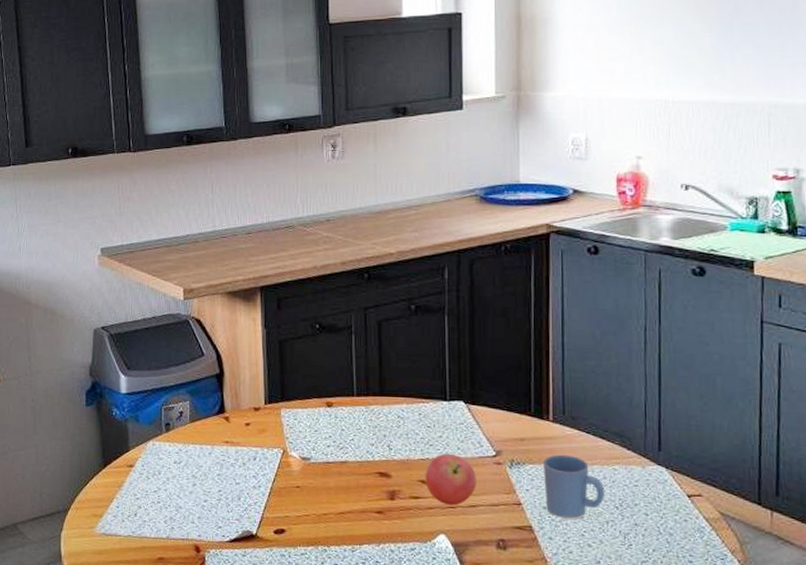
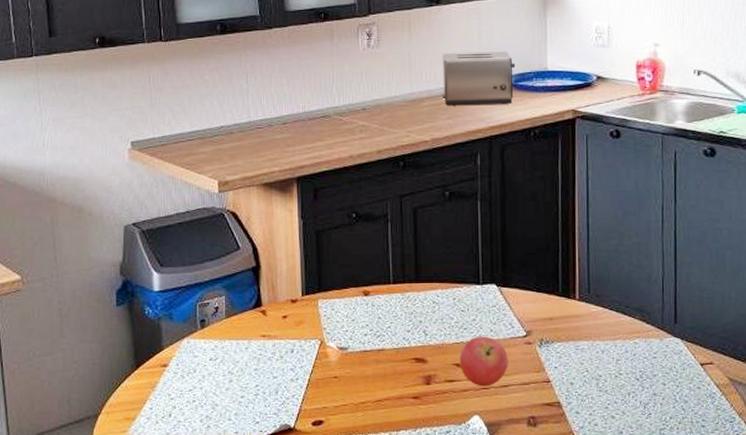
toaster: none [408,163,486,218] -> present [442,51,516,106]
mug: present [542,454,606,519] -> none [570,331,627,393]

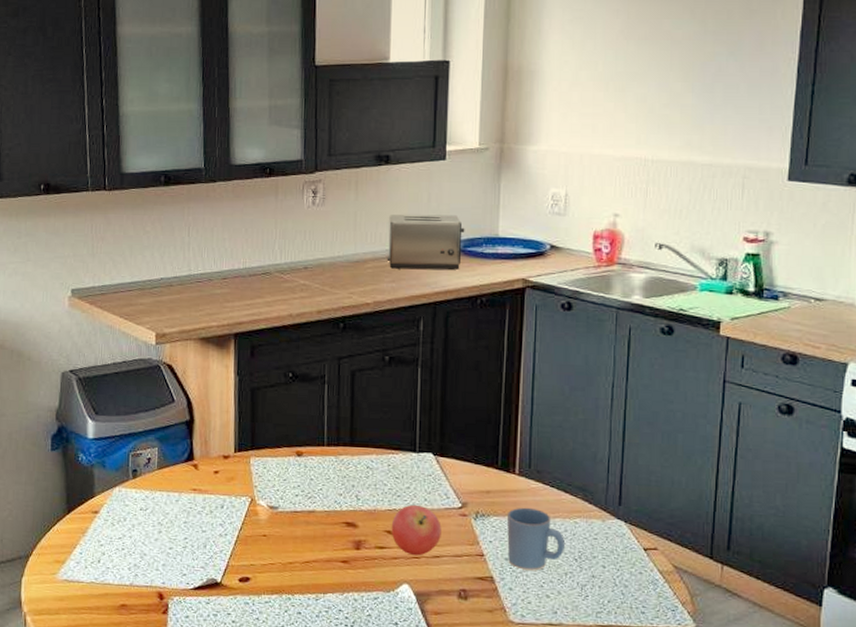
mug: none [570,331,627,393] -> present [506,507,566,571]

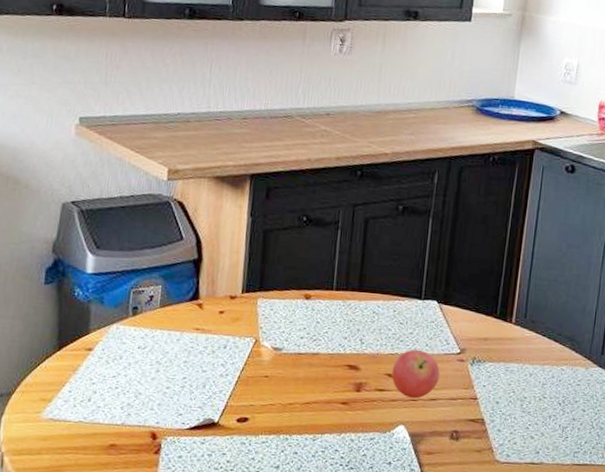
toaster: present [387,214,465,270] -> none [407,69,484,127]
mug: present [506,507,566,571] -> none [499,354,552,414]

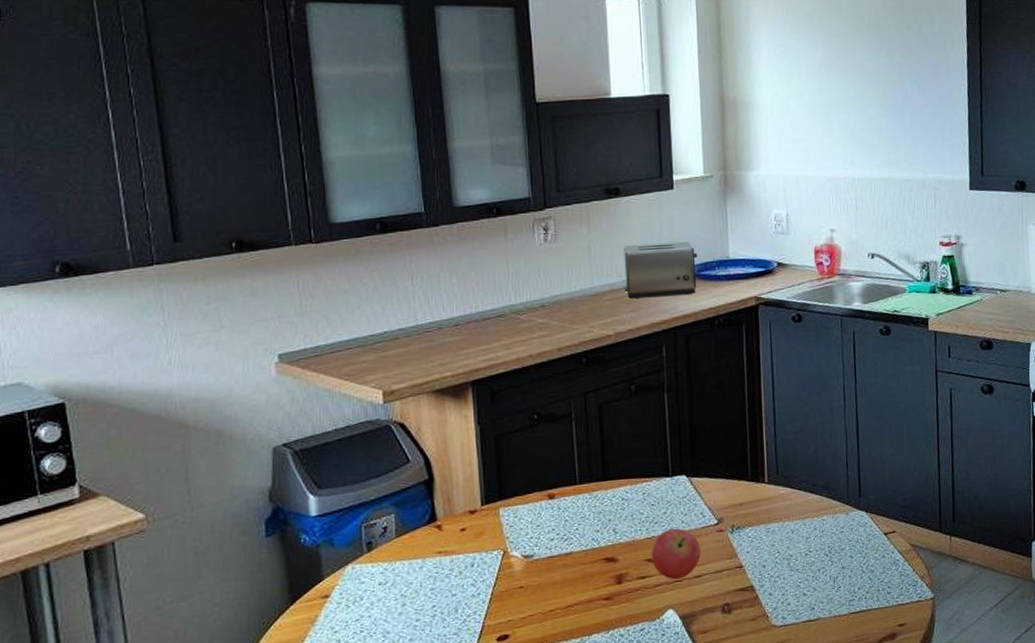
toaster: none [407,69,484,127] -> present [623,241,698,299]

